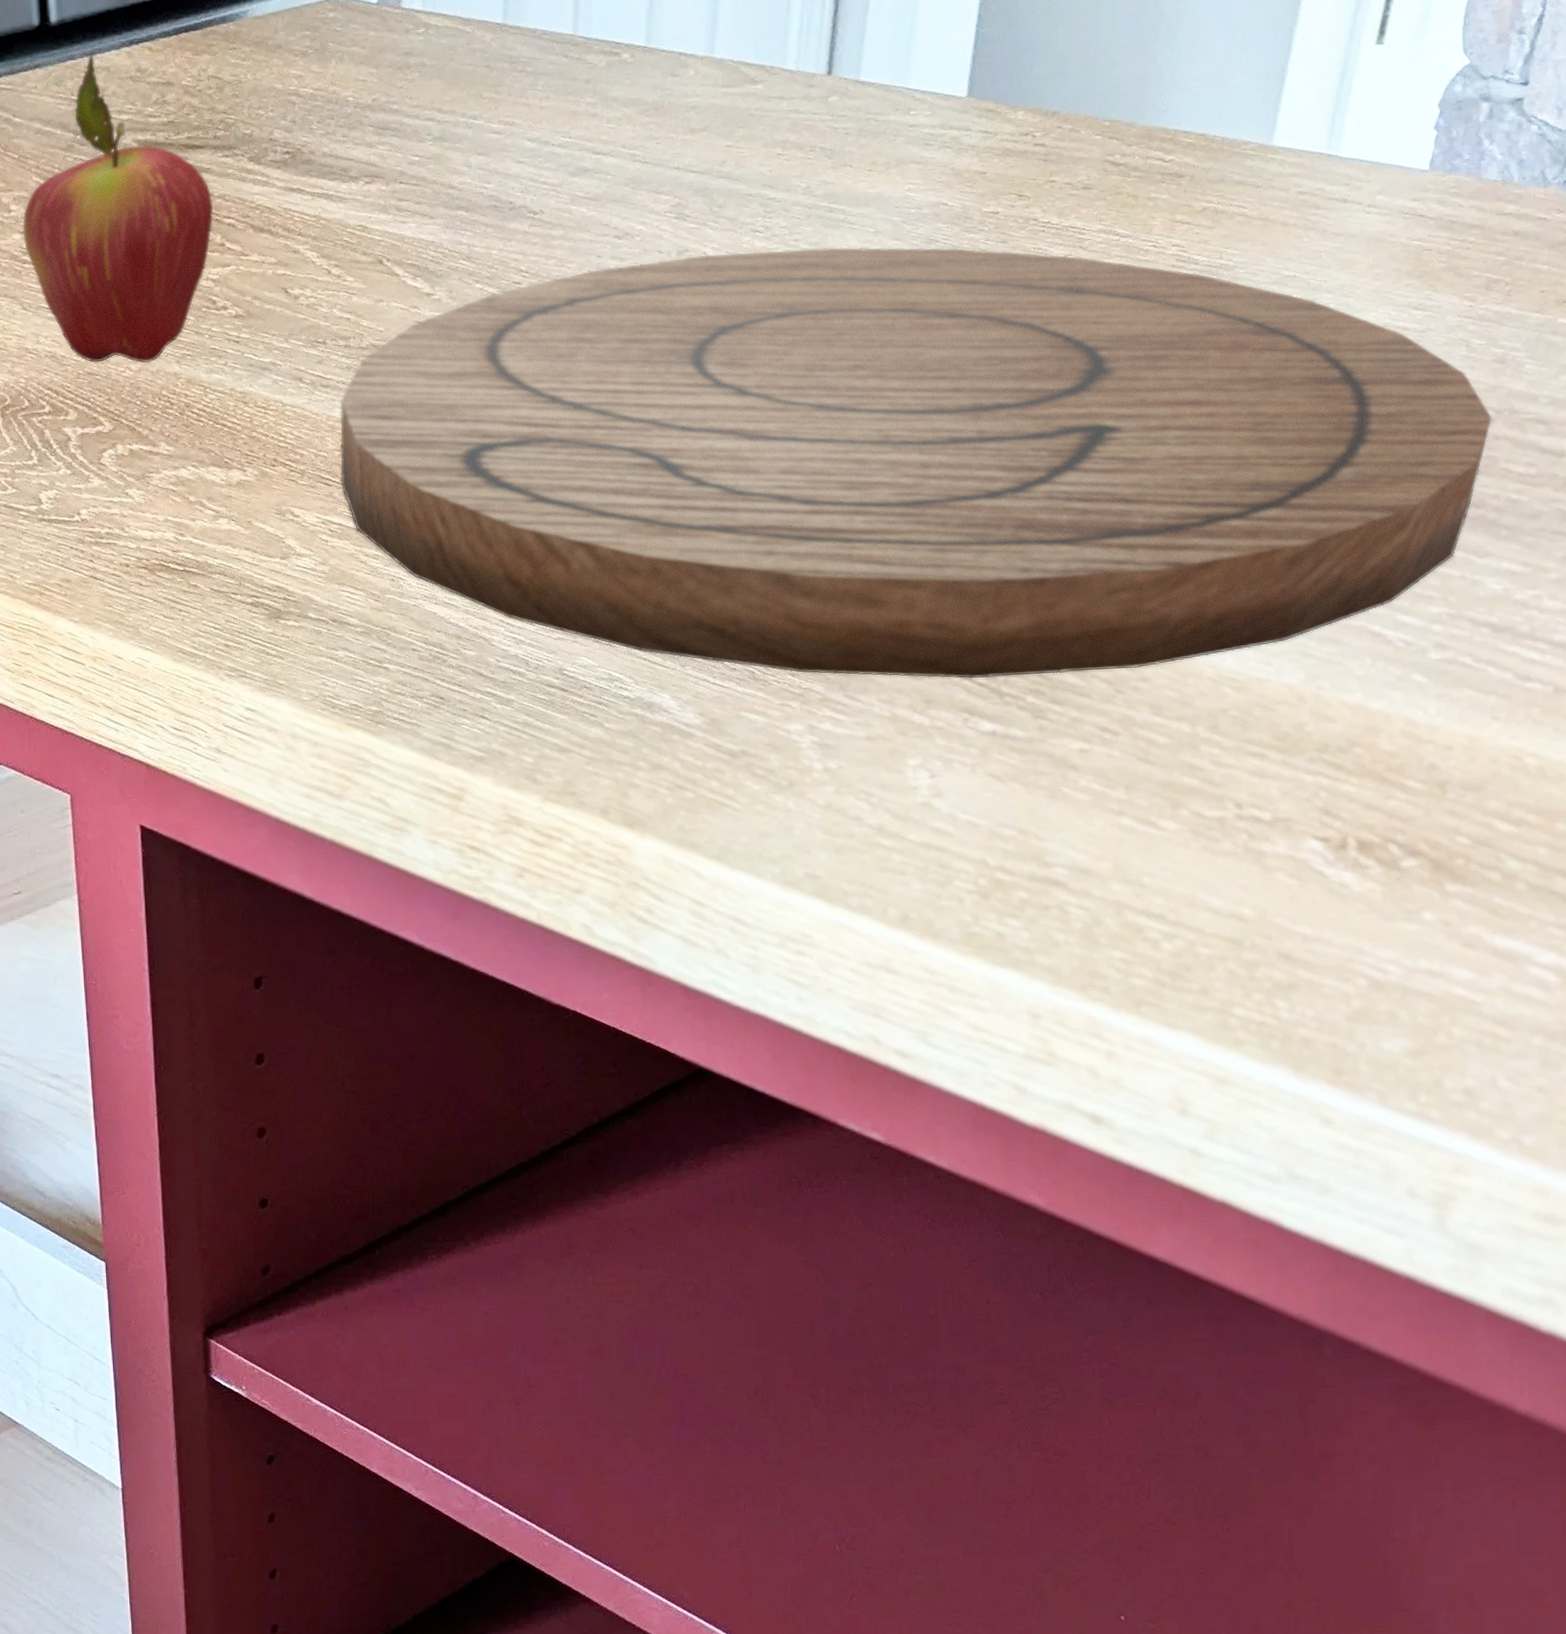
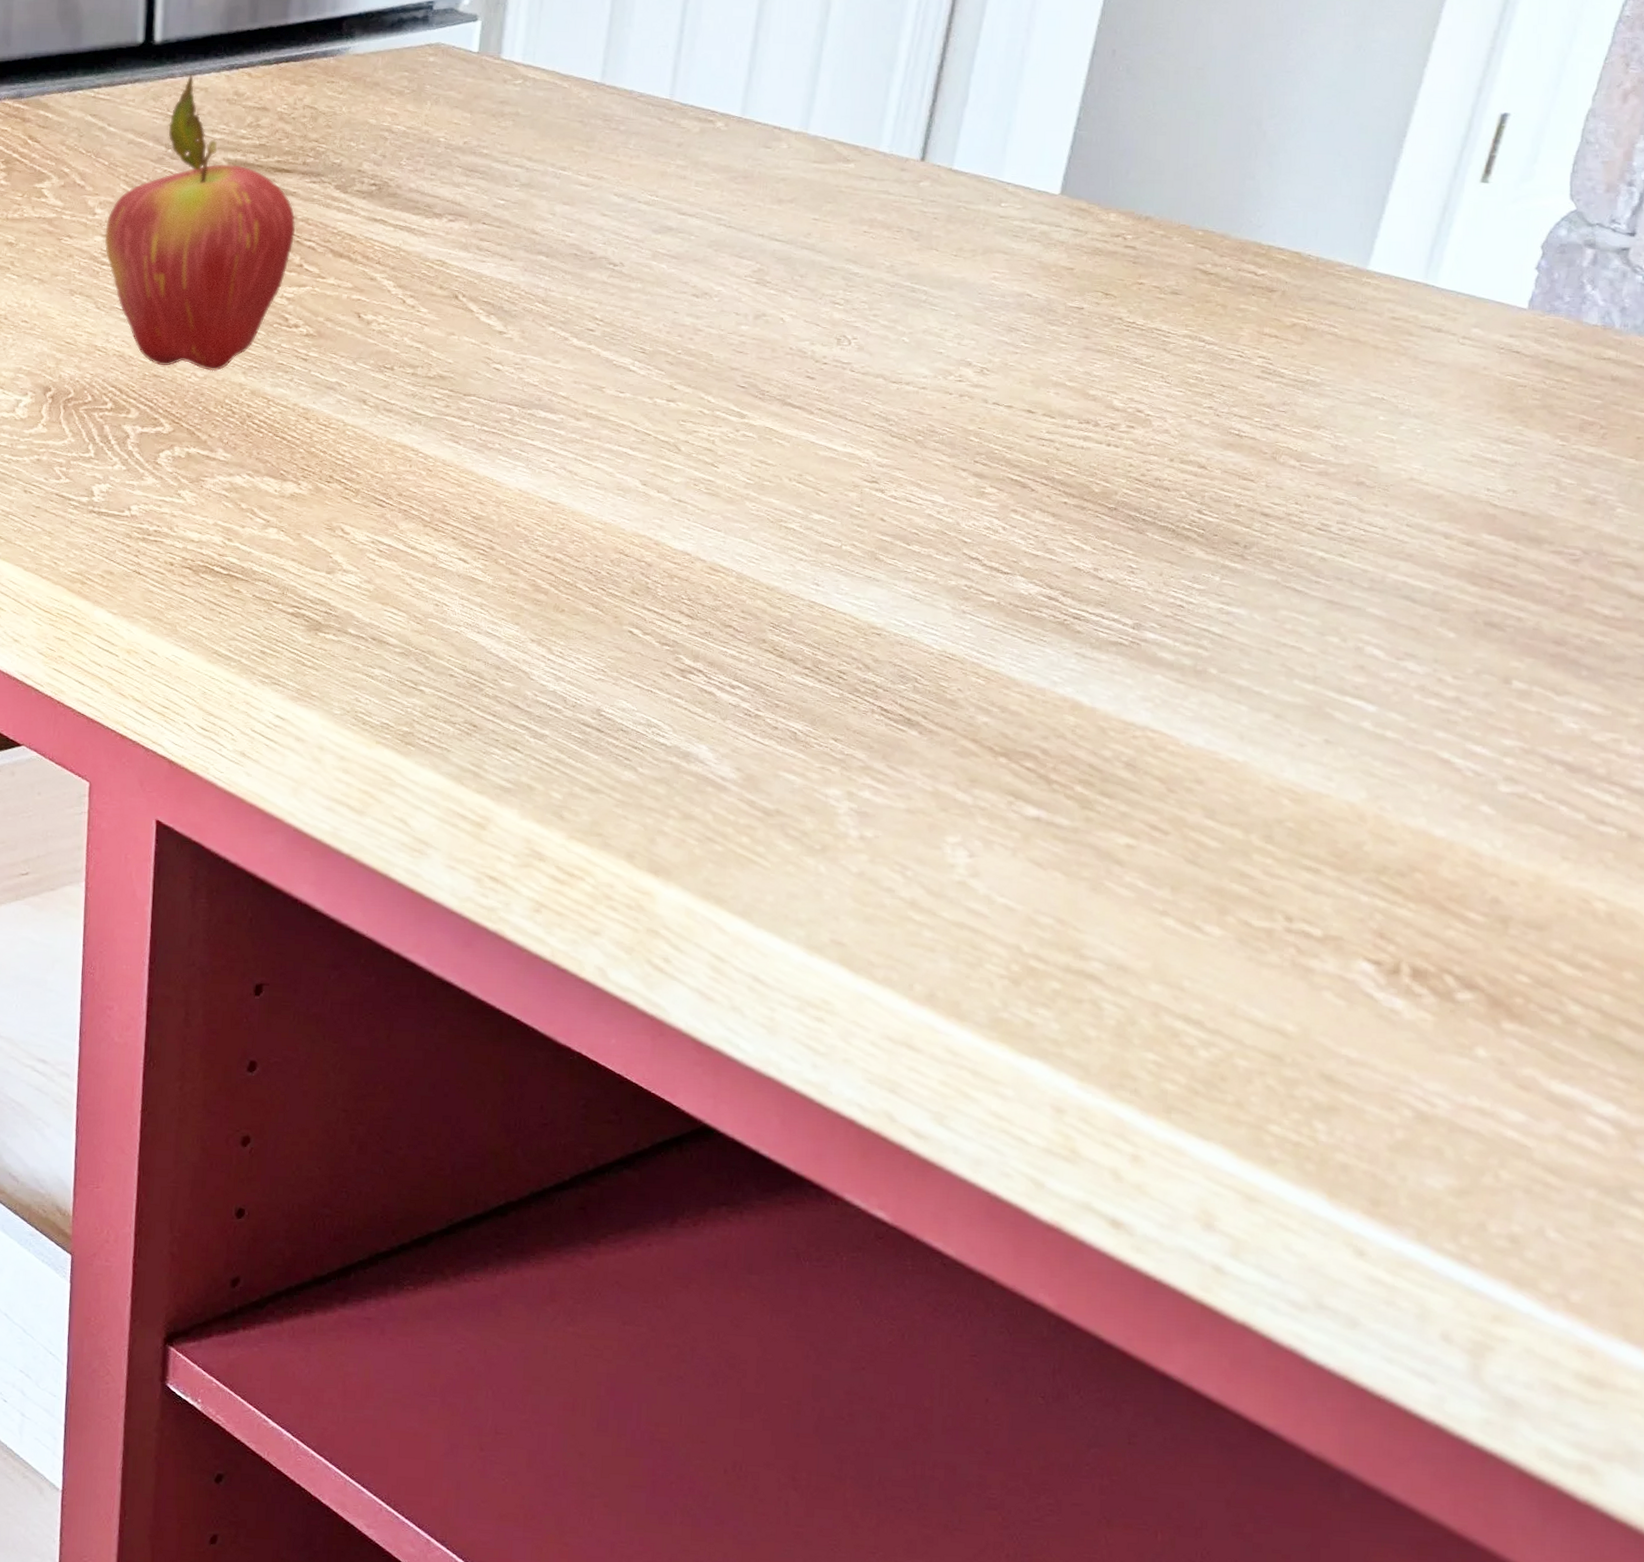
cutting board: present [340,247,1493,679] -> none [393,321,1580,770]

